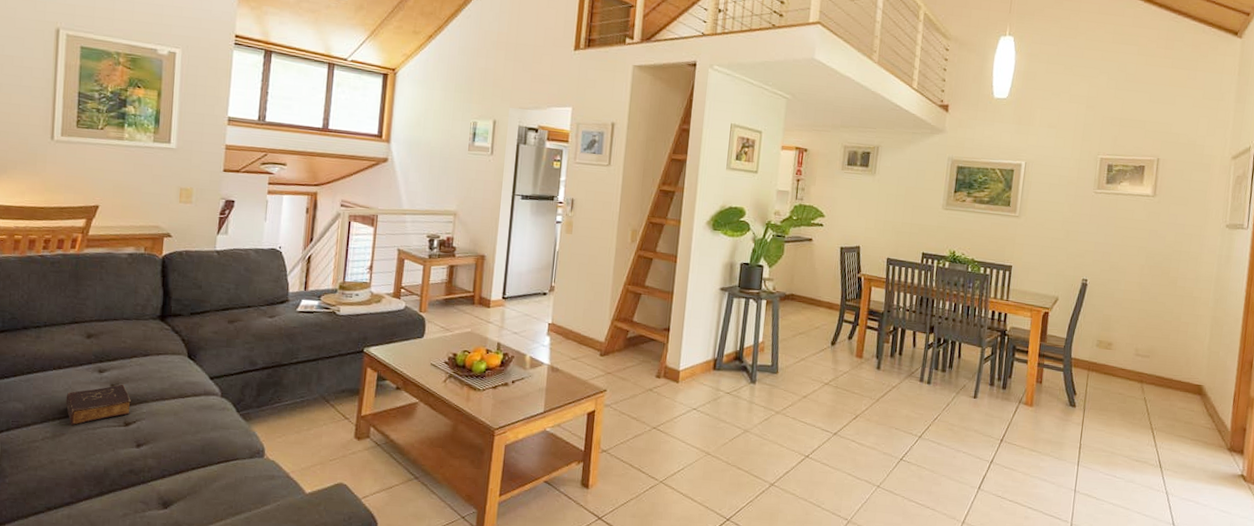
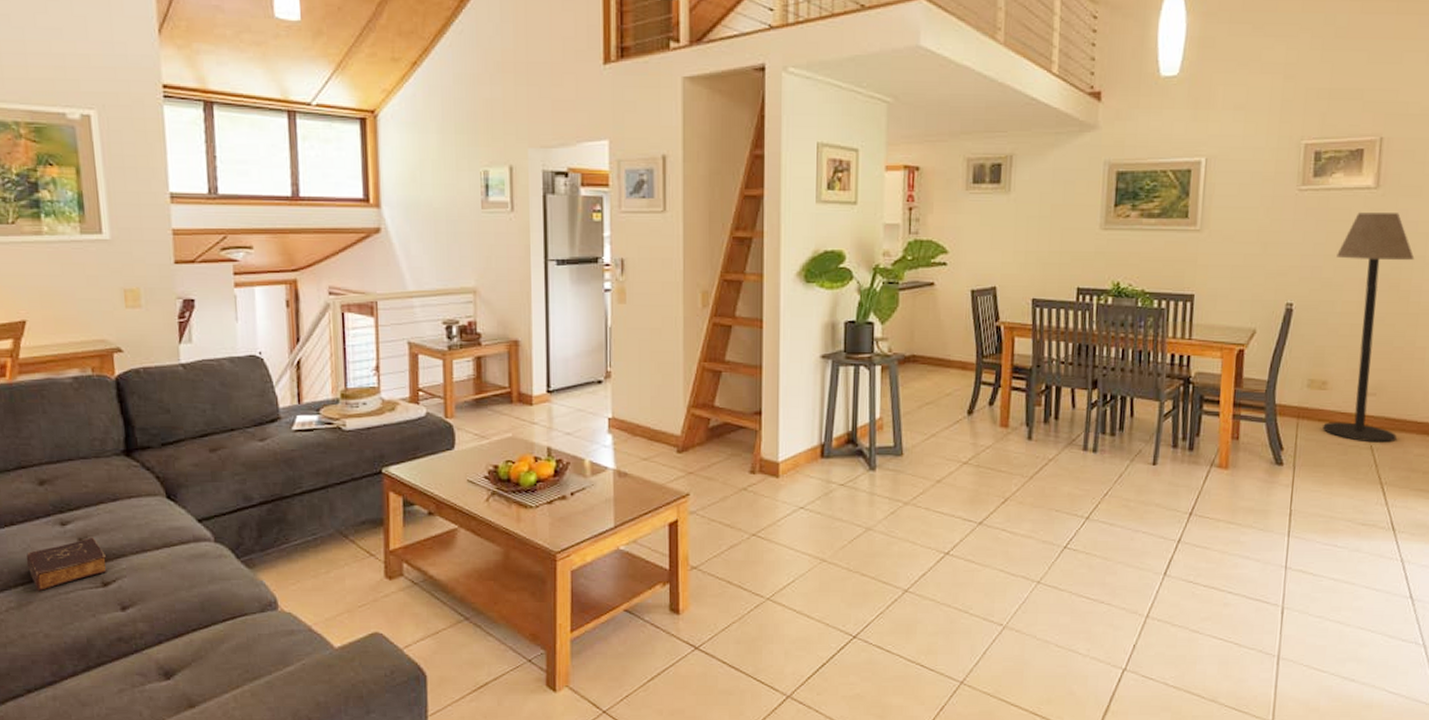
floor lamp: none [1107,214,1182,396] -> present [1323,212,1415,443]

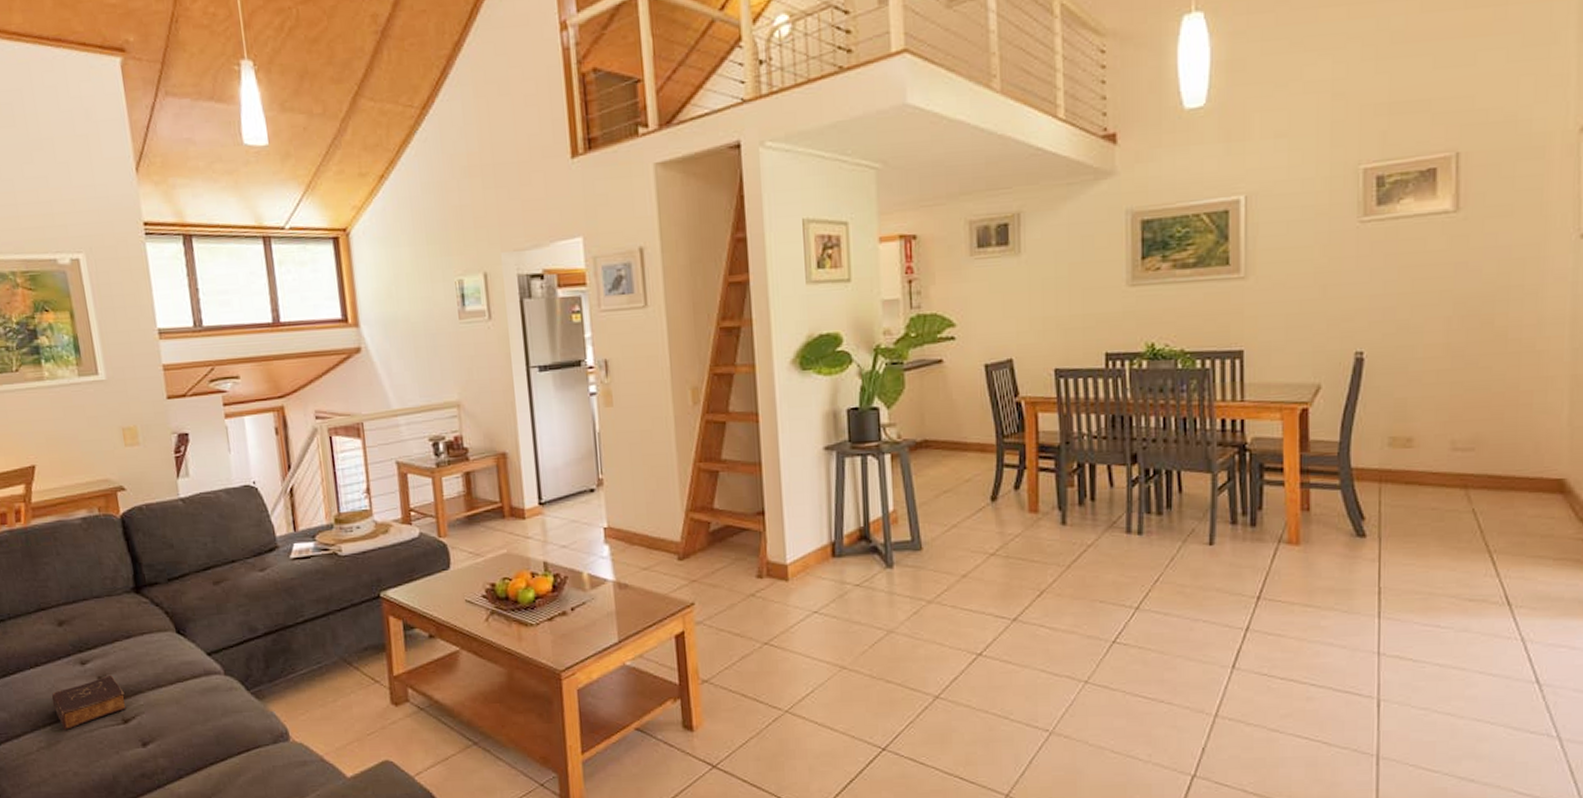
floor lamp: present [1323,212,1415,443] -> none [1411,238,1510,505]

